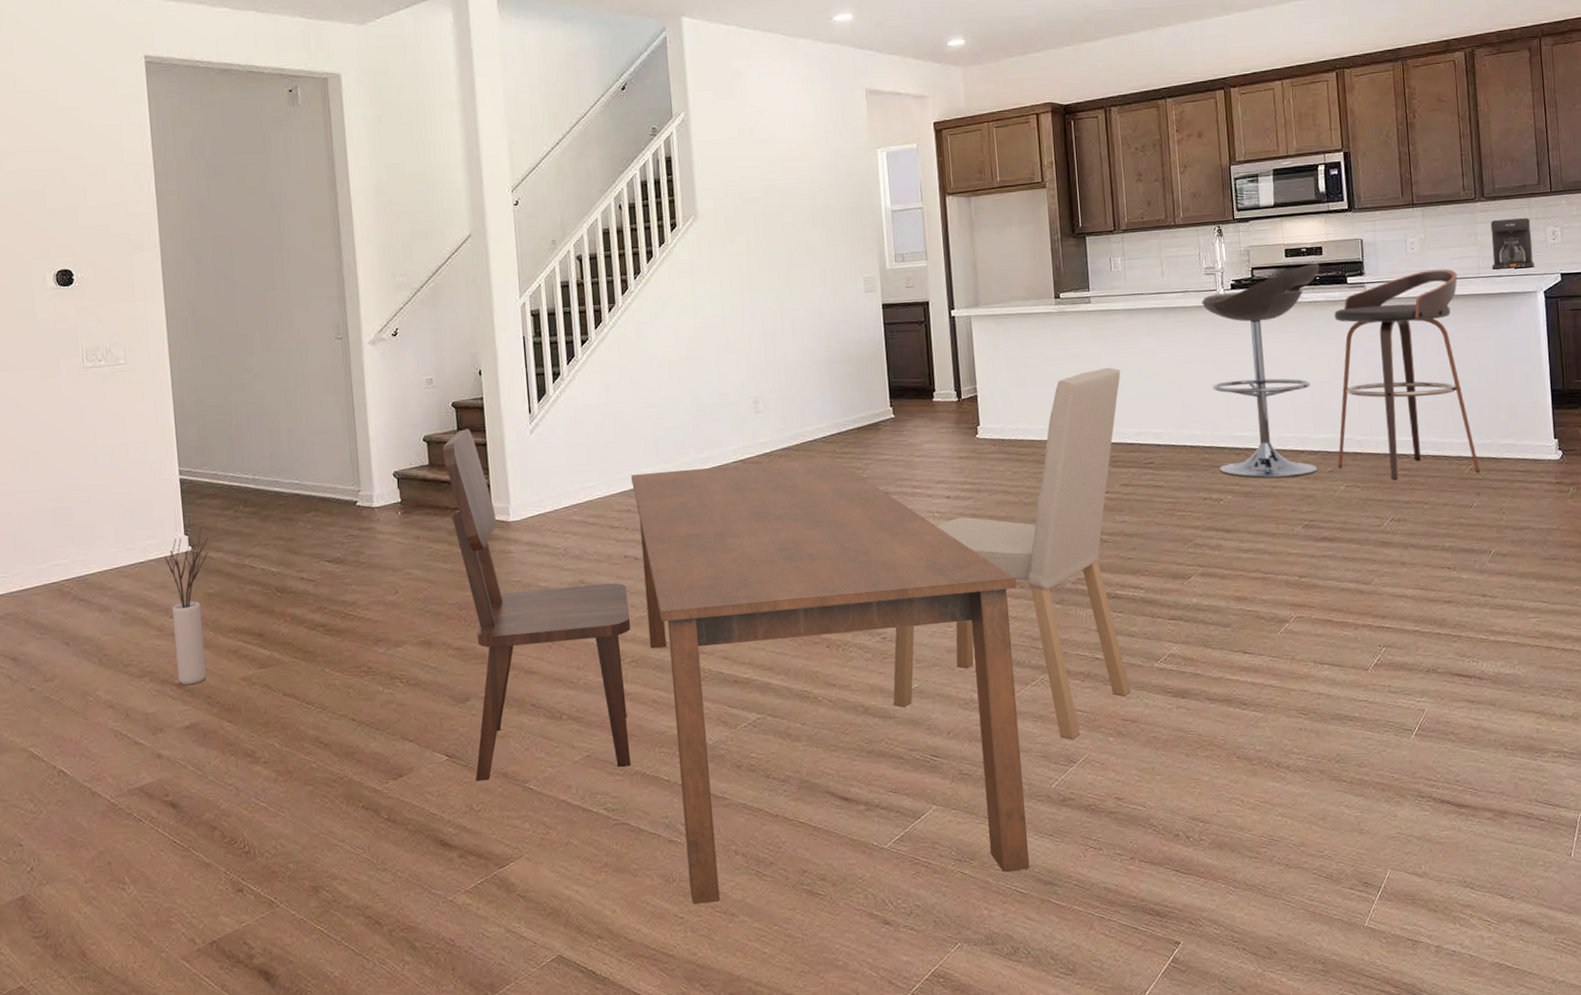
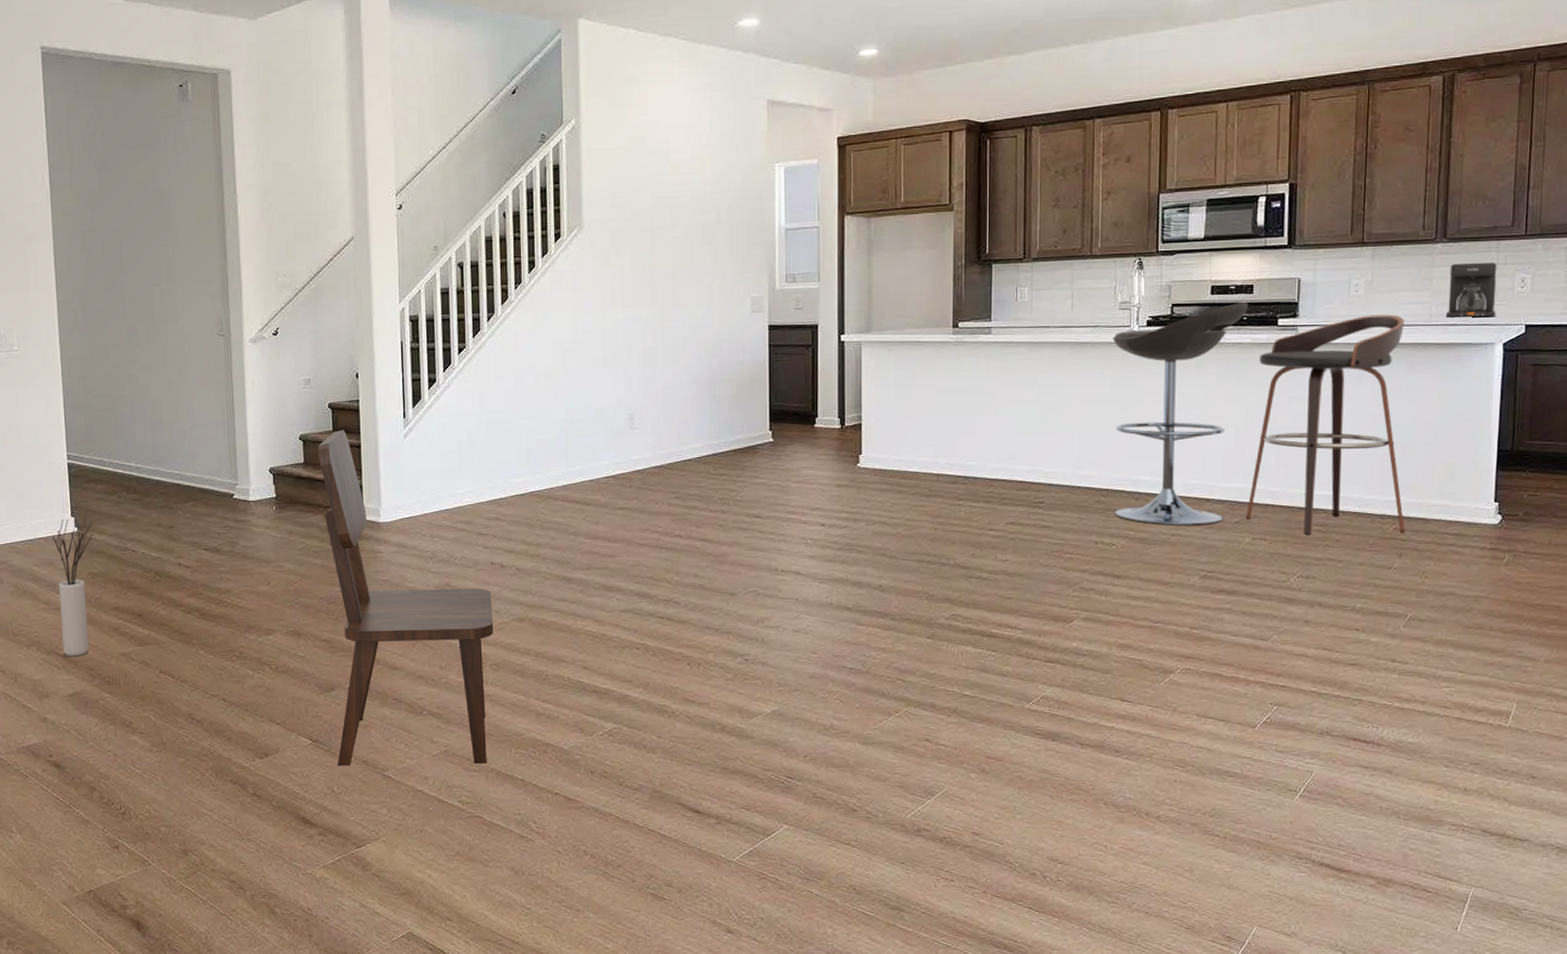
dining table: present [631,457,1030,904] -> none [502,477,888,896]
dining chair: present [893,367,1131,740] -> none [751,401,1017,773]

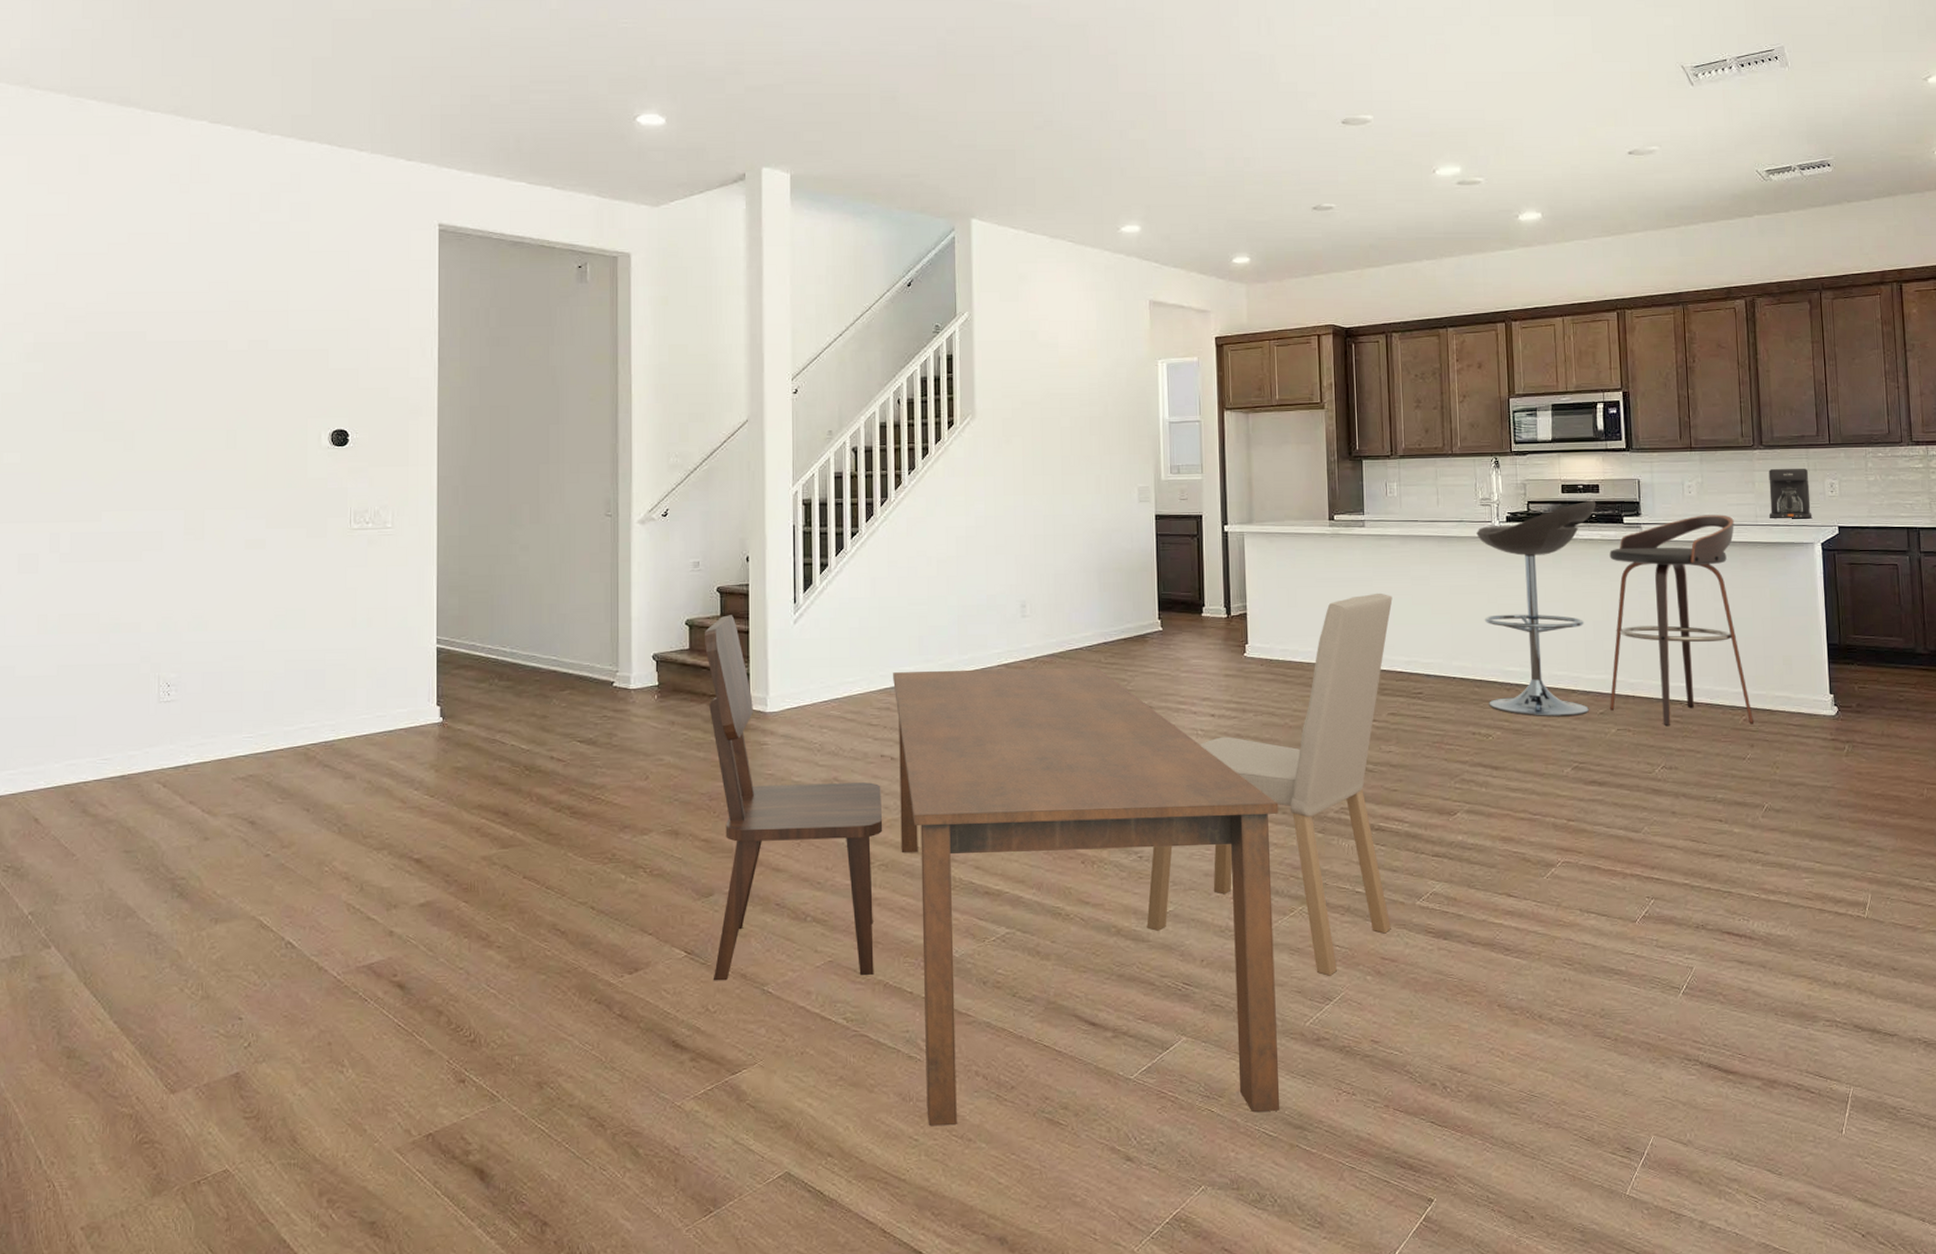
vase: present [52,512,93,657] -> none [414,700,461,861]
dining table: none [502,477,888,896] -> present [893,666,1280,1125]
dining chair: none [751,401,1017,773] -> present [1147,593,1393,976]

